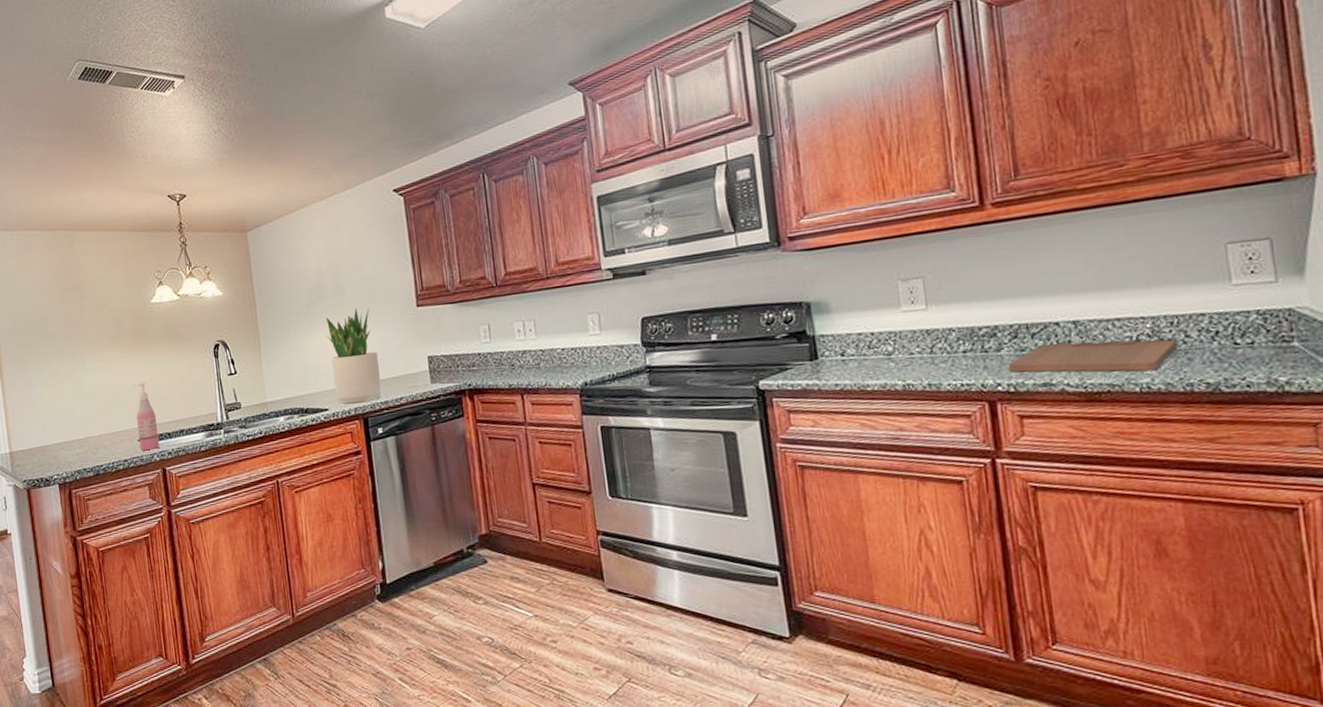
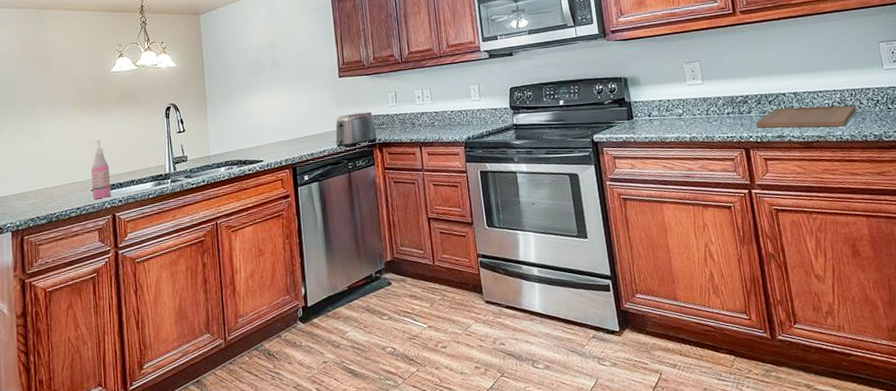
planter: present [326,307,381,404] -> none [264,78,308,156]
toaster: none [414,349,467,395] -> present [335,111,377,148]

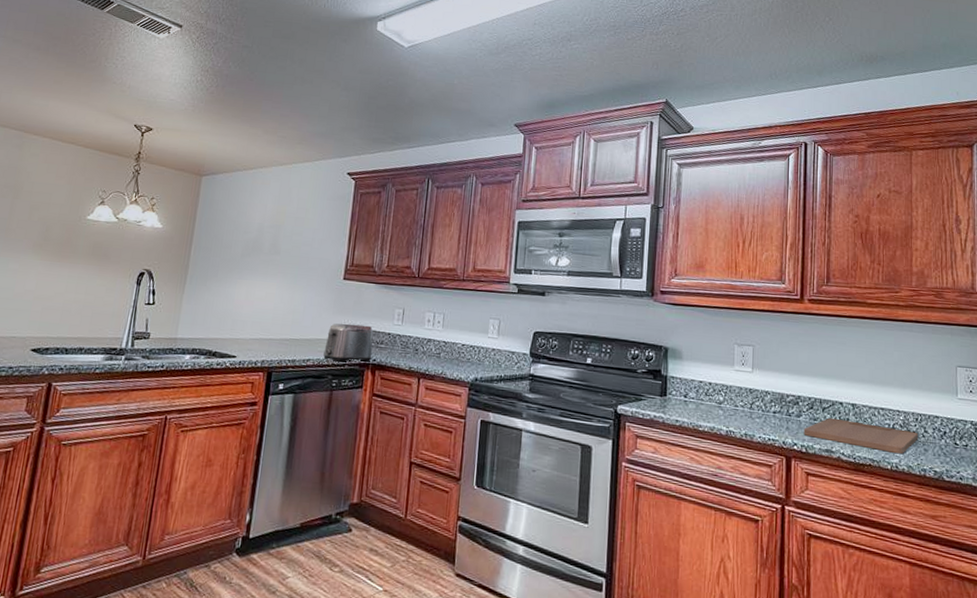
soap dispenser: present [90,139,111,200] -> none [30,293,59,363]

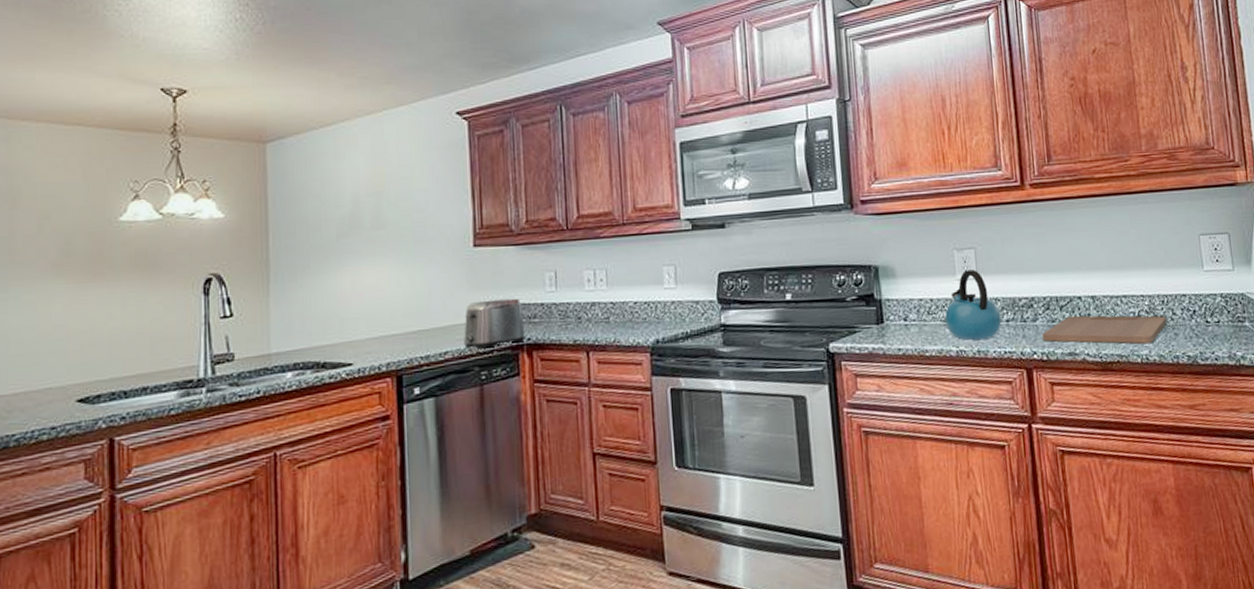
kettle: none [720,363,769,425] -> present [945,269,1002,340]

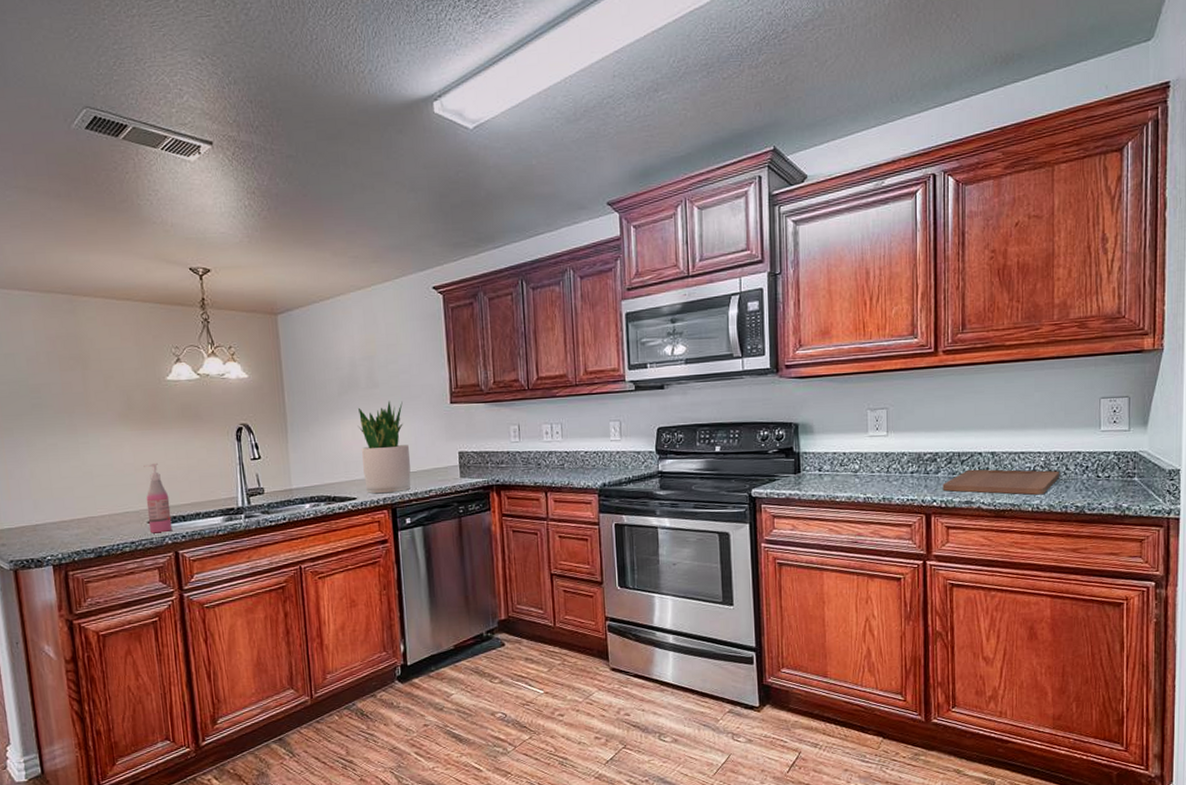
soap dispenser: none [77,323,109,416] -> present [143,462,173,534]
planter: none [358,243,422,358] -> present [357,400,411,494]
toaster: present [464,298,526,349] -> none [444,447,495,488]
kettle: present [945,269,1002,340] -> none [856,427,906,489]

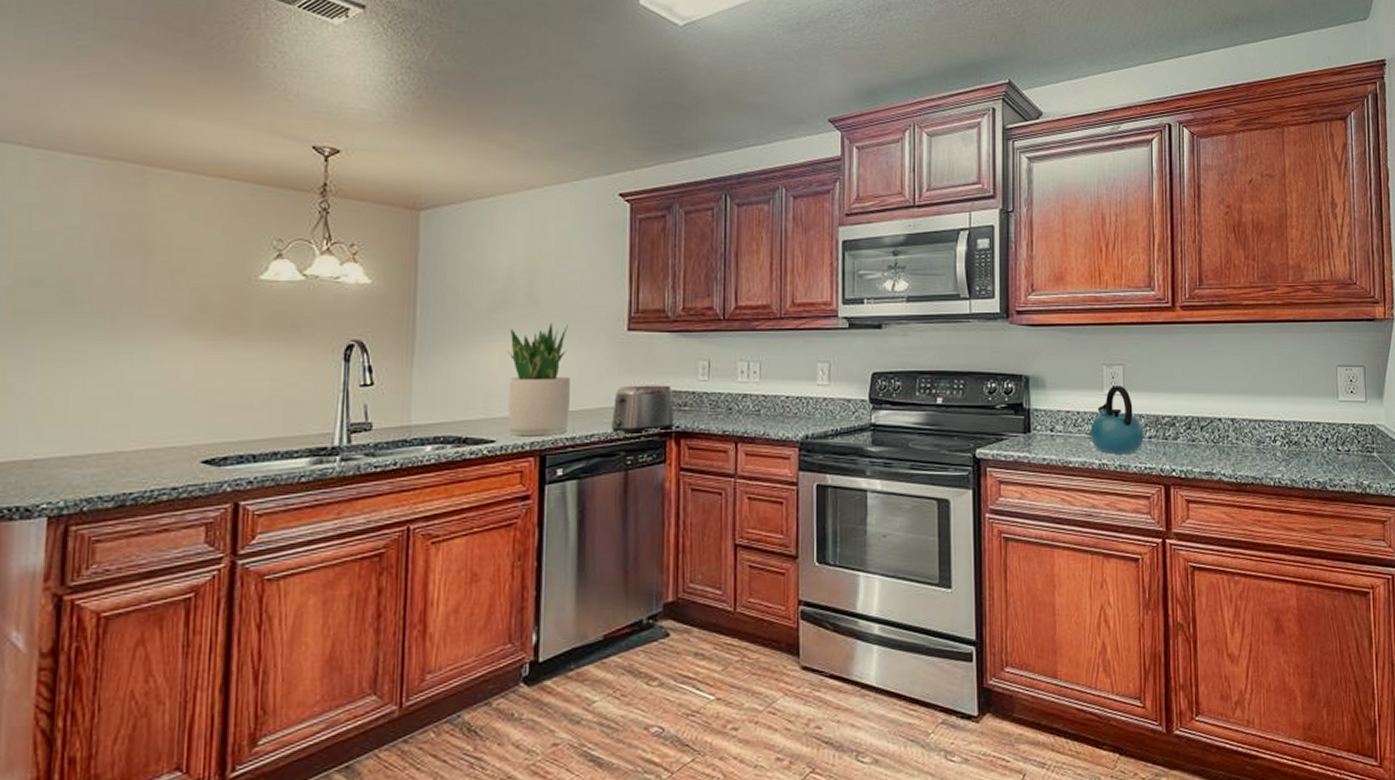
soap dispenser: present [143,462,173,534] -> none [201,383,238,477]
toaster: none [444,447,495,488] -> present [611,385,675,434]
kettle: none [856,427,906,489] -> present [1091,386,1144,454]
cutting board: present [942,469,1060,495] -> none [1182,436,1301,468]

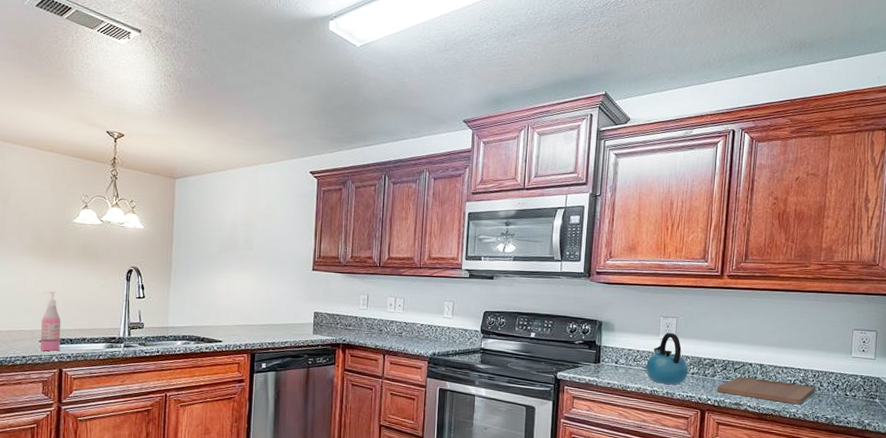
soap dispenser: none [201,383,238,477] -> present [40,291,61,352]
planter: present [507,322,570,437] -> none [231,262,272,341]
toaster: present [611,385,675,434] -> none [299,309,342,343]
cutting board: none [1182,436,1301,468] -> present [717,376,815,405]

